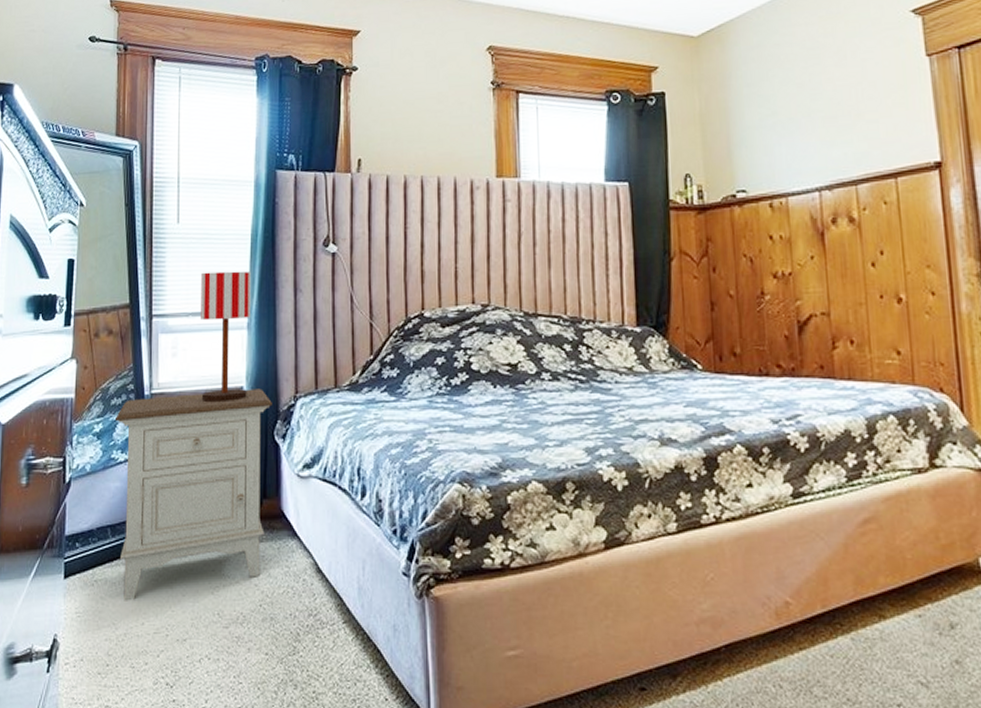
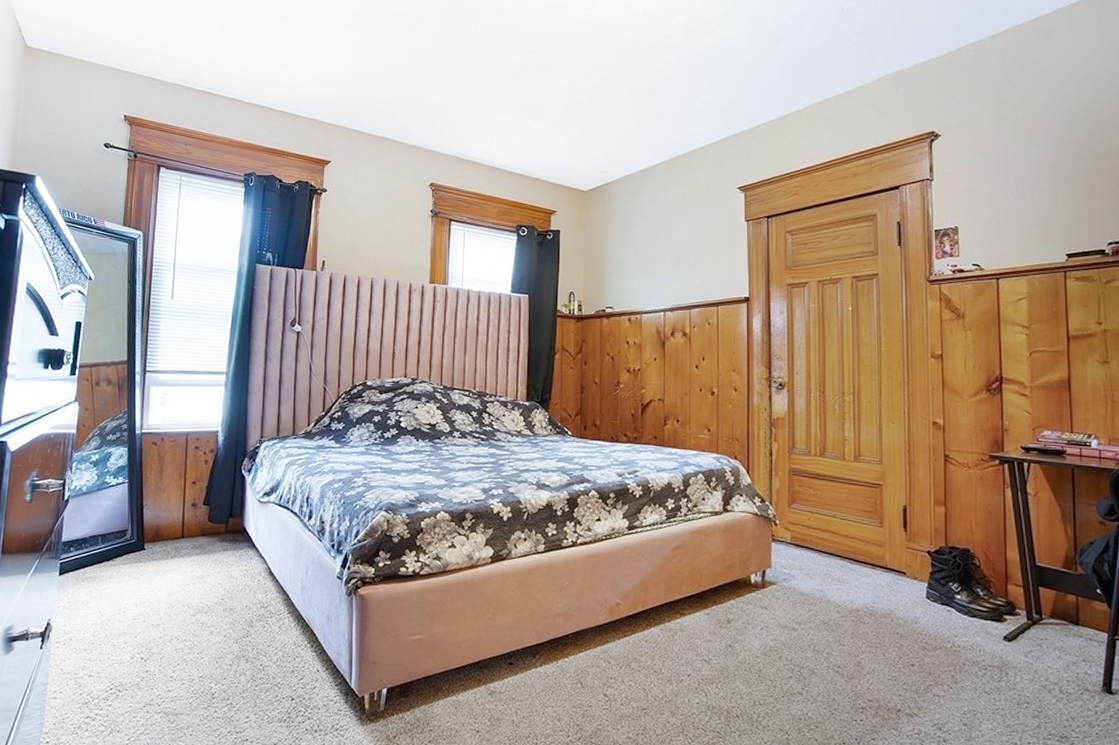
nightstand: present [115,388,272,601] -> none [108,433,242,594]
table lamp: present [201,271,250,403] -> none [184,340,230,442]

